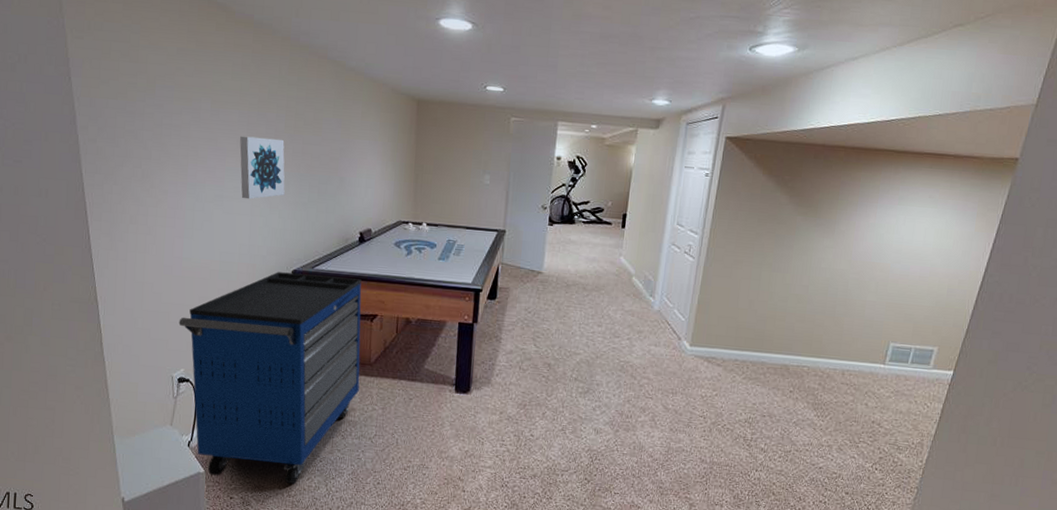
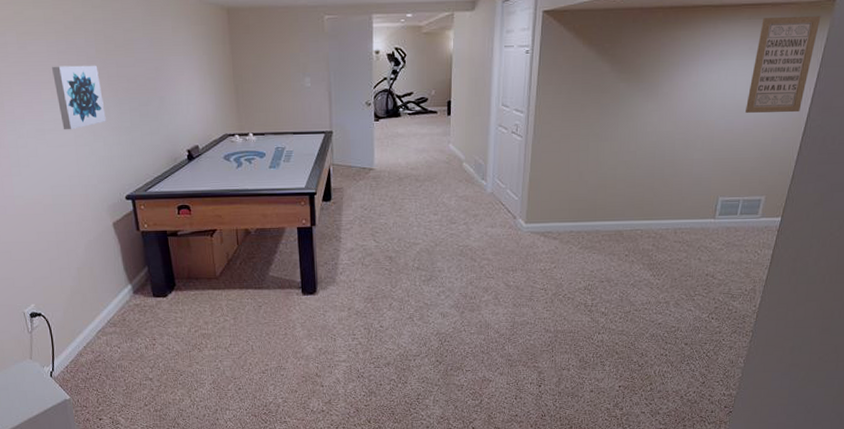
storage cabinet: present [178,272,362,484] -> none [21,197,209,401]
wall art: none [922,167,1003,266] -> present [746,15,821,113]

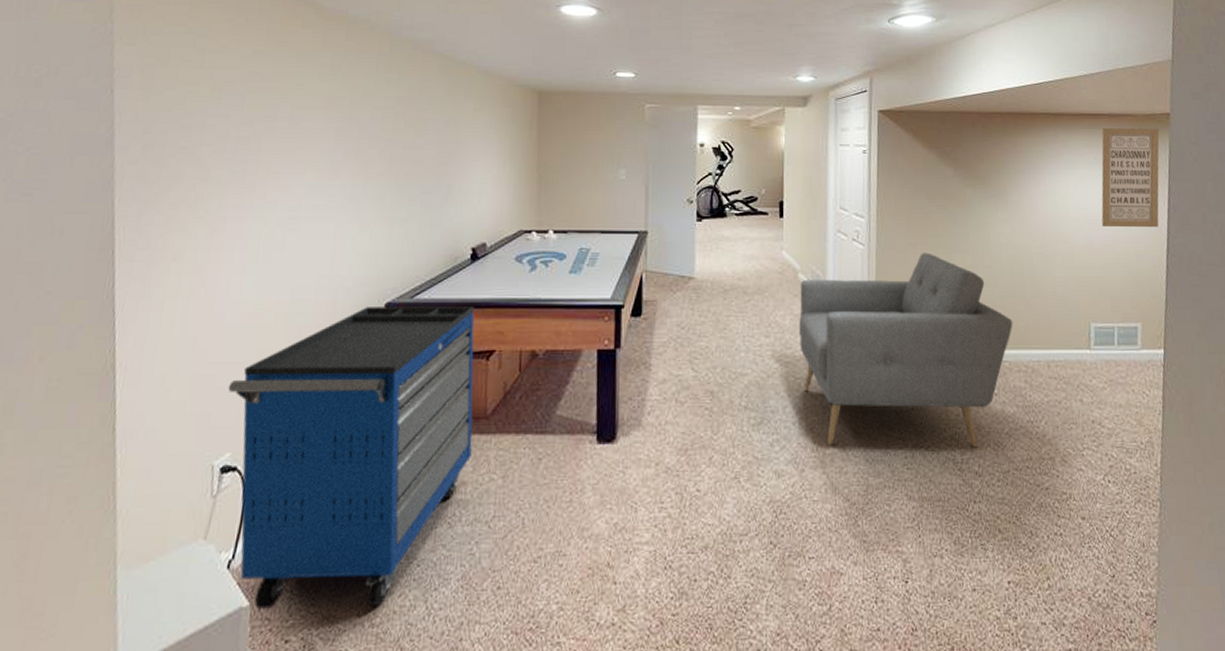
storage cabinet: none [21,197,209,401] -> present [228,307,475,609]
wall art: present [52,65,106,130] -> none [322,144,380,219]
armchair: none [463,141,649,295] -> present [799,252,1013,448]

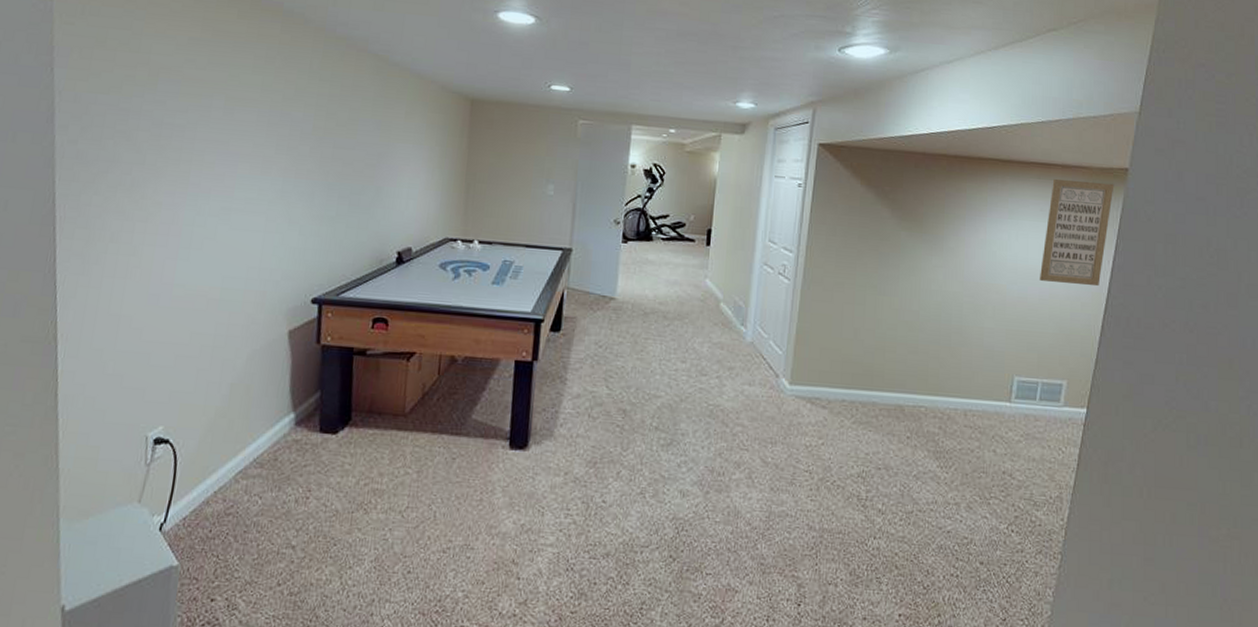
storage cabinet: present [228,307,475,609] -> none [161,300,398,577]
armchair: present [799,252,1013,448] -> none [715,292,934,487]

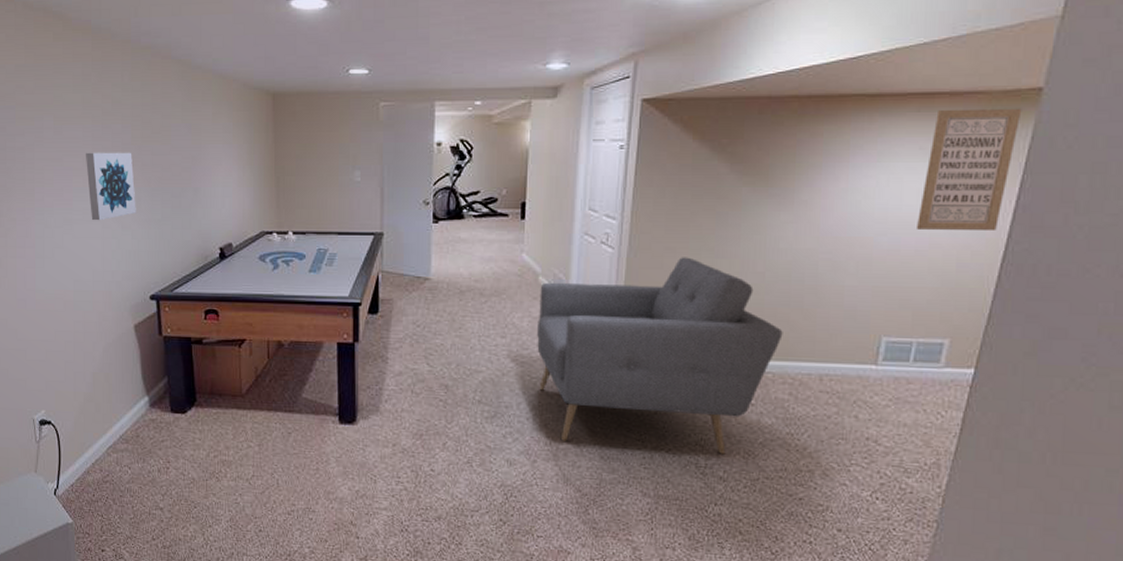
wall art: none [254,138,311,213] -> present [86,152,136,221]
armchair: none [715,292,934,487] -> present [537,257,783,454]

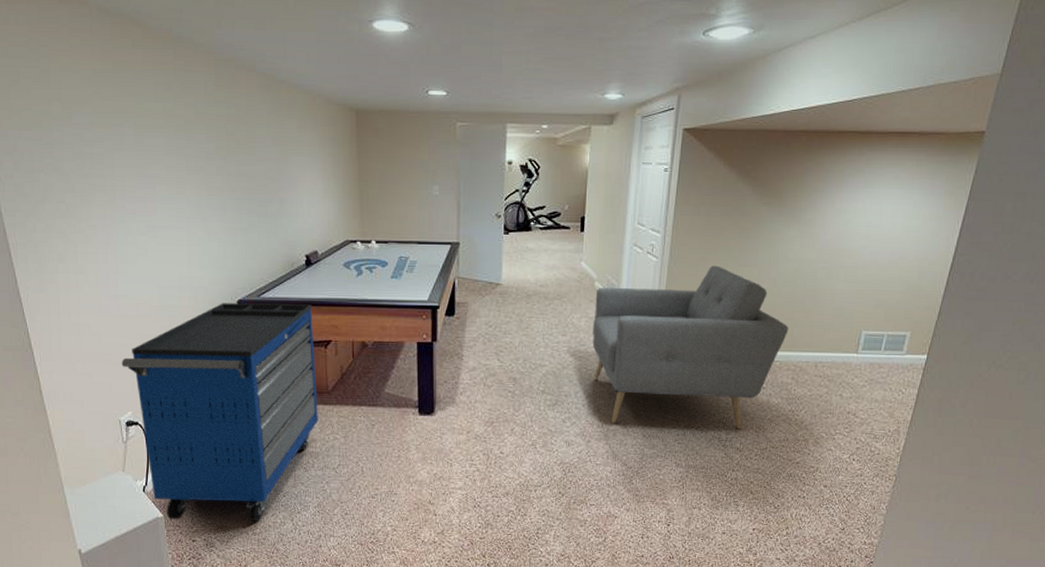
storage cabinet: none [36,298,231,533] -> present [121,303,318,521]
wall art: present [86,152,136,221] -> none [169,161,222,229]
wall art: present [917,108,1022,232] -> none [891,146,970,246]

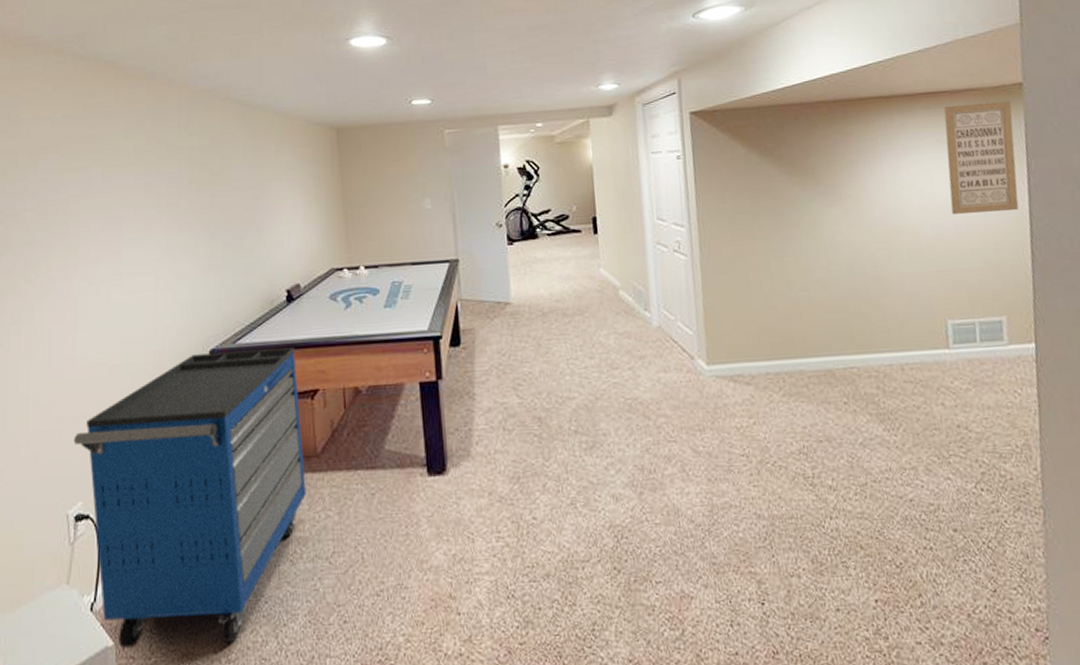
armchair: present [592,265,789,429] -> none [621,258,859,466]
wall art: none [891,146,970,246] -> present [943,101,1019,214]

